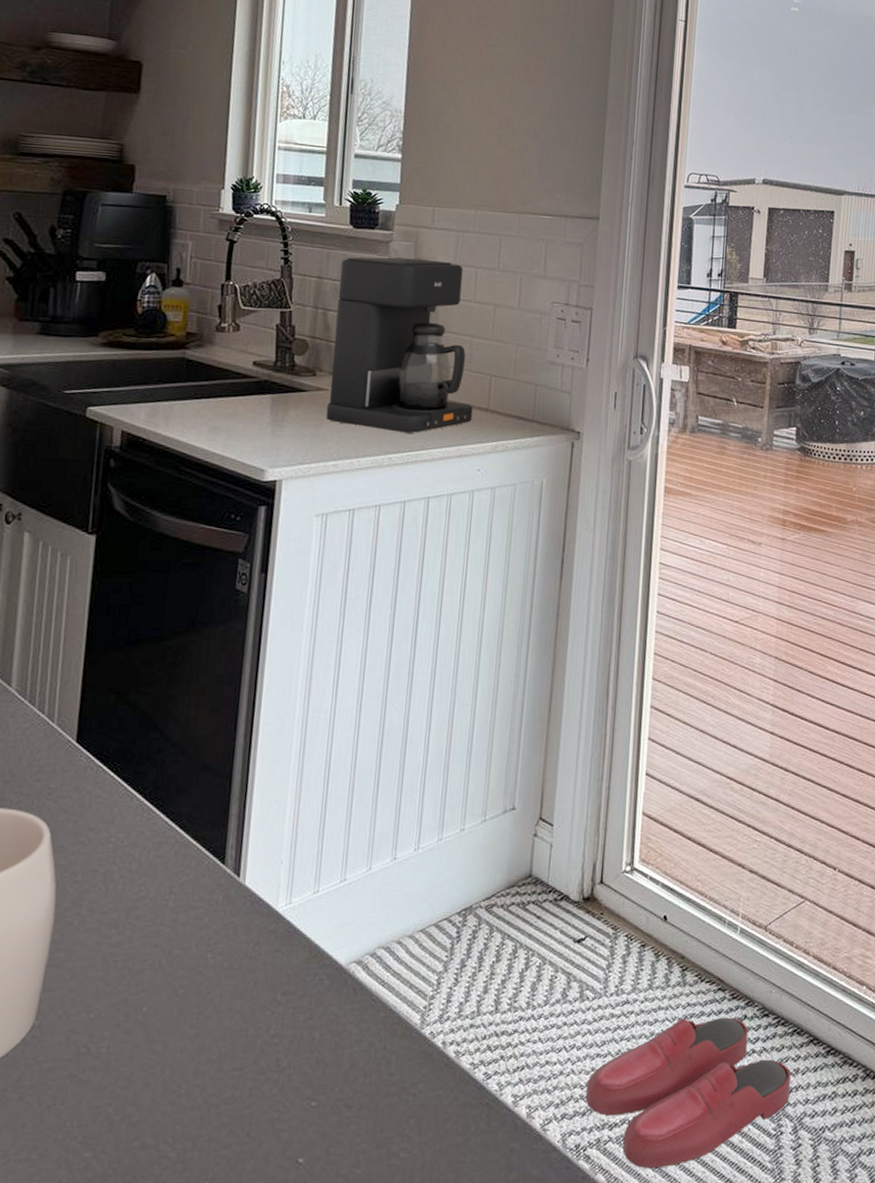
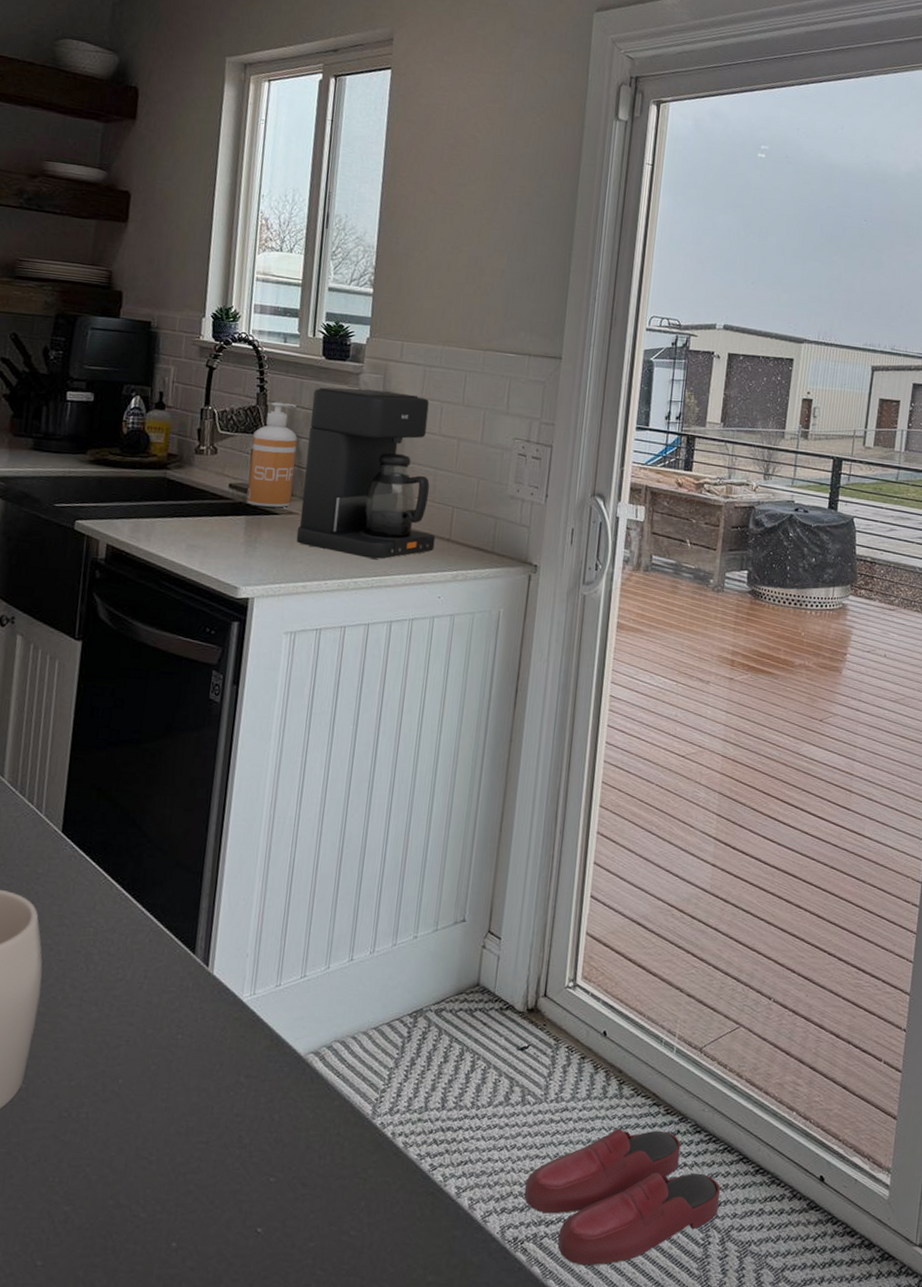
soap dispenser: none [271,274,325,384] -> present [246,401,298,508]

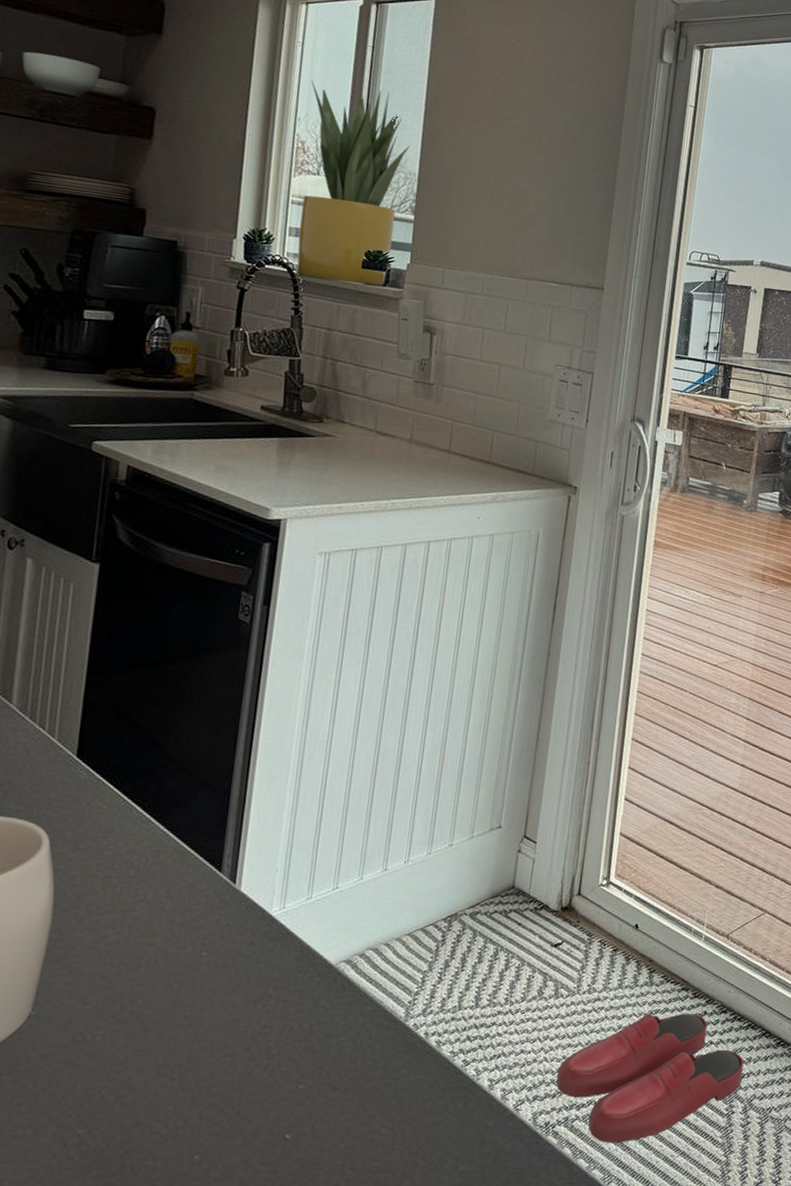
bowl: none [11,143,82,186] -> present [21,51,102,98]
soap dispenser: present [246,401,298,508] -> none [278,324,334,430]
planter: none [261,156,369,362] -> present [296,79,411,287]
coffee maker: present [296,387,436,560] -> none [331,311,476,482]

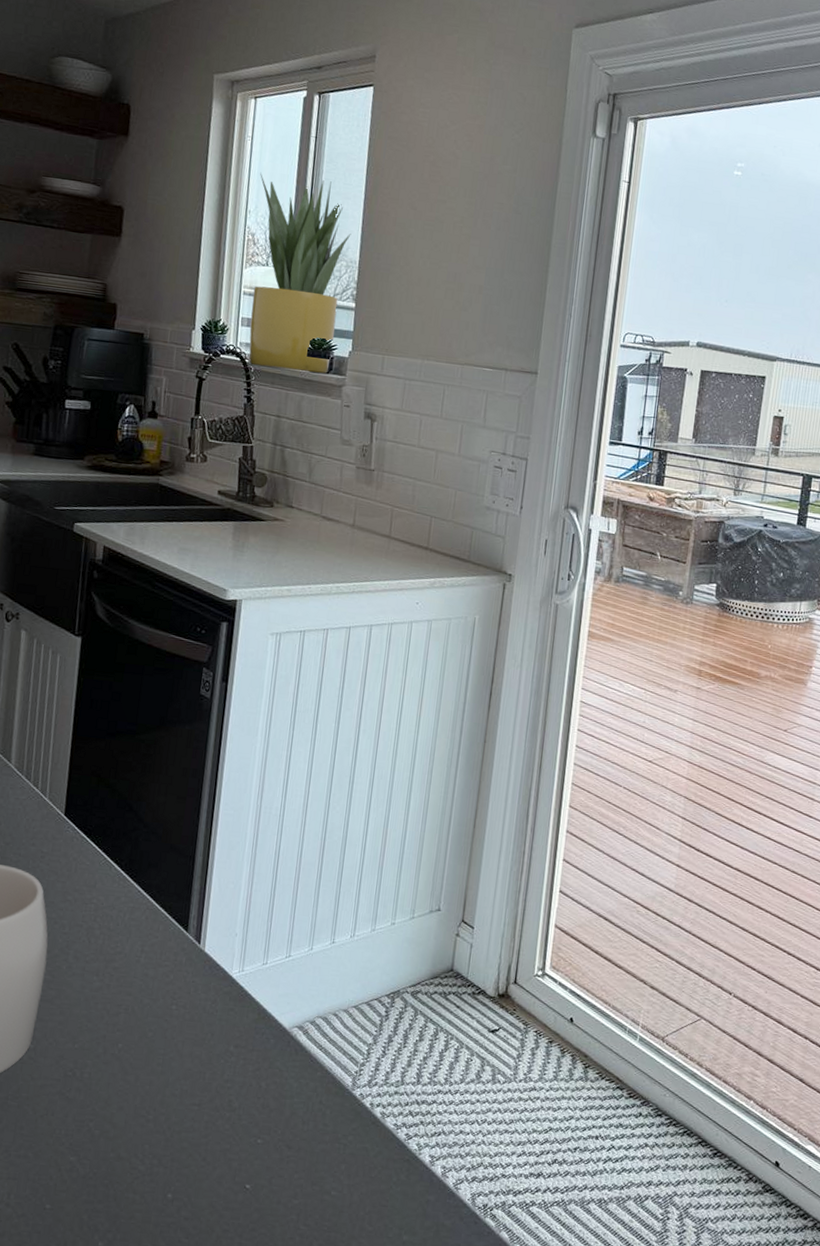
bowl: present [21,51,102,98] -> none [11,159,77,201]
slippers: present [556,1013,744,1143] -> none [494,1108,679,1234]

